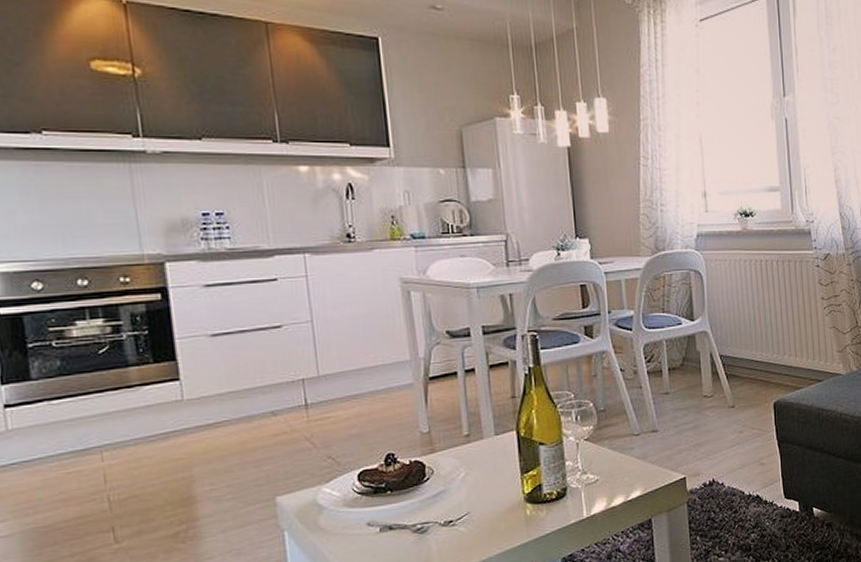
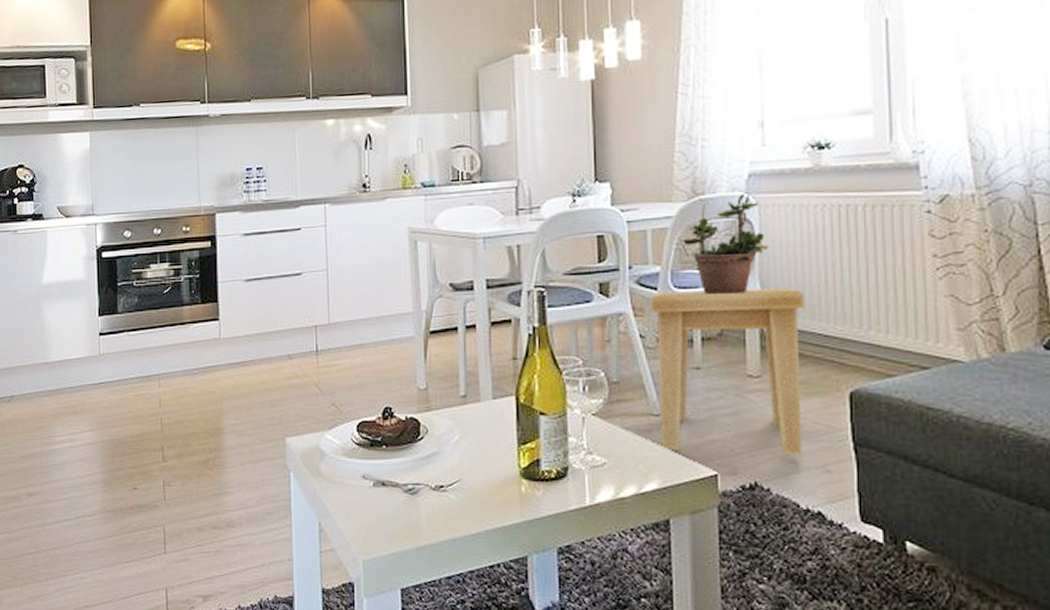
side table: none [627,325,745,462] -> present [650,287,805,456]
potted plant: none [650,244,714,332] -> present [683,185,769,294]

